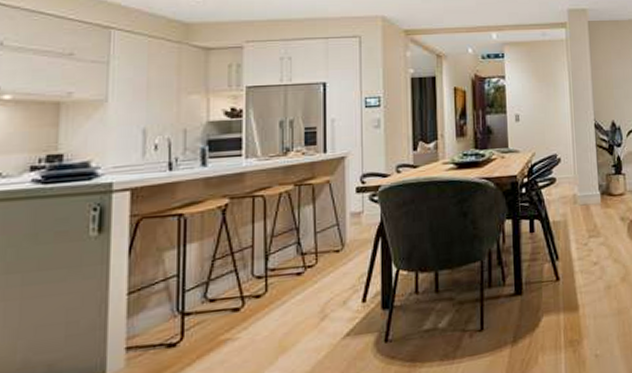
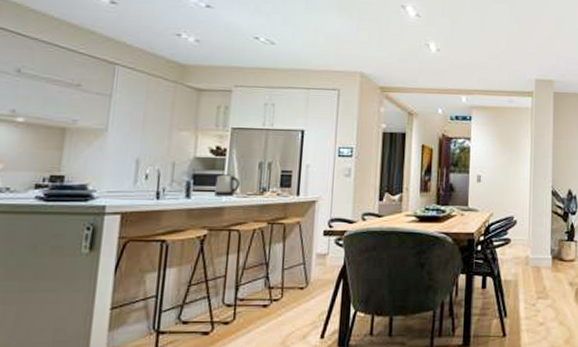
kettle: none [233,137,260,163] -> present [214,174,240,197]

